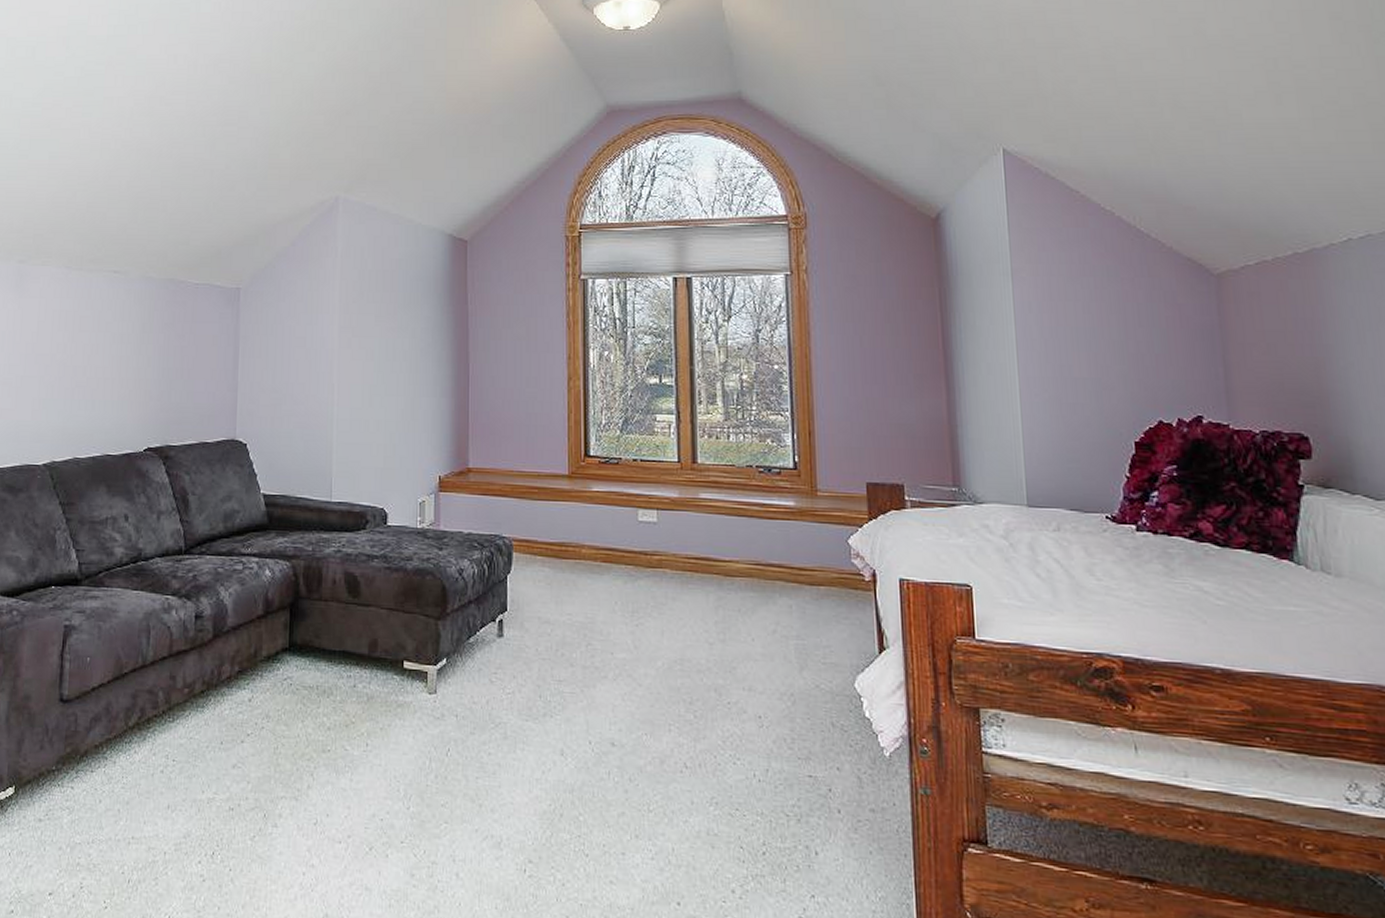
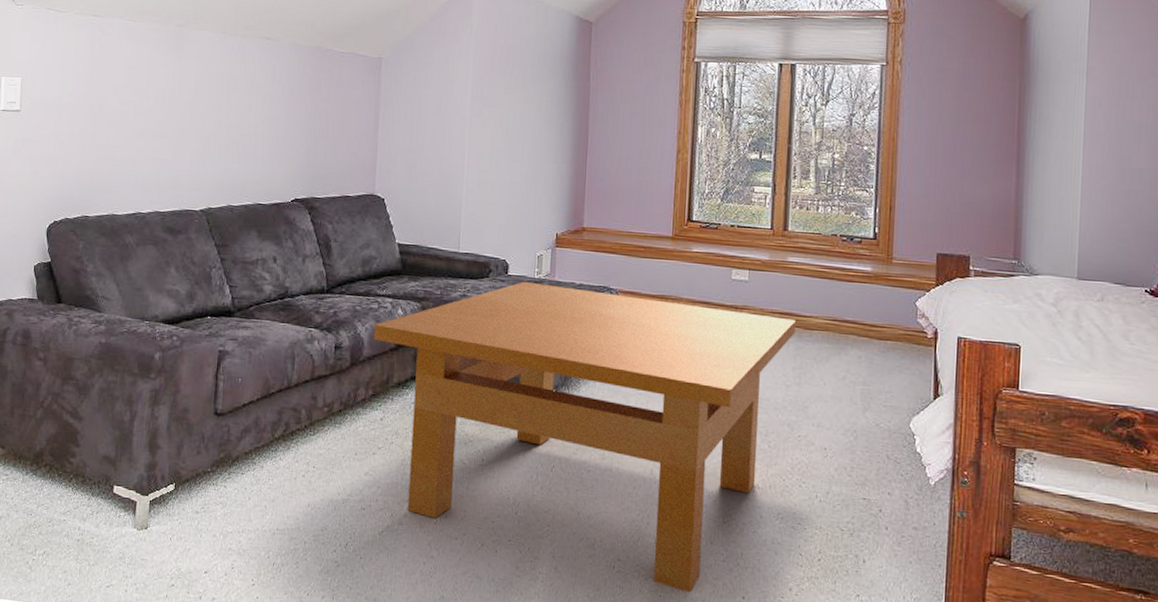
table: none [238,532,715,900] -> present [373,281,797,593]

